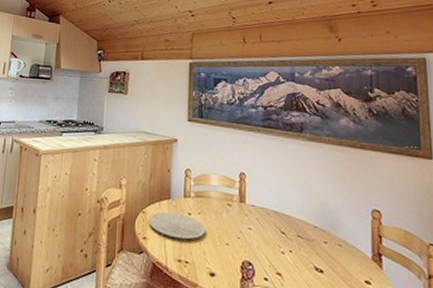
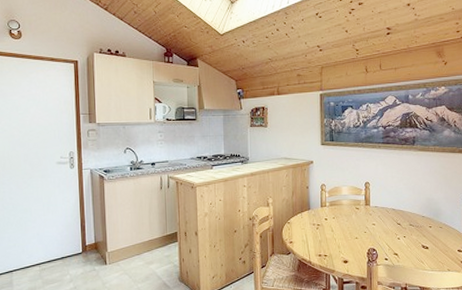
plate: present [148,211,206,240] -> none [293,220,340,239]

